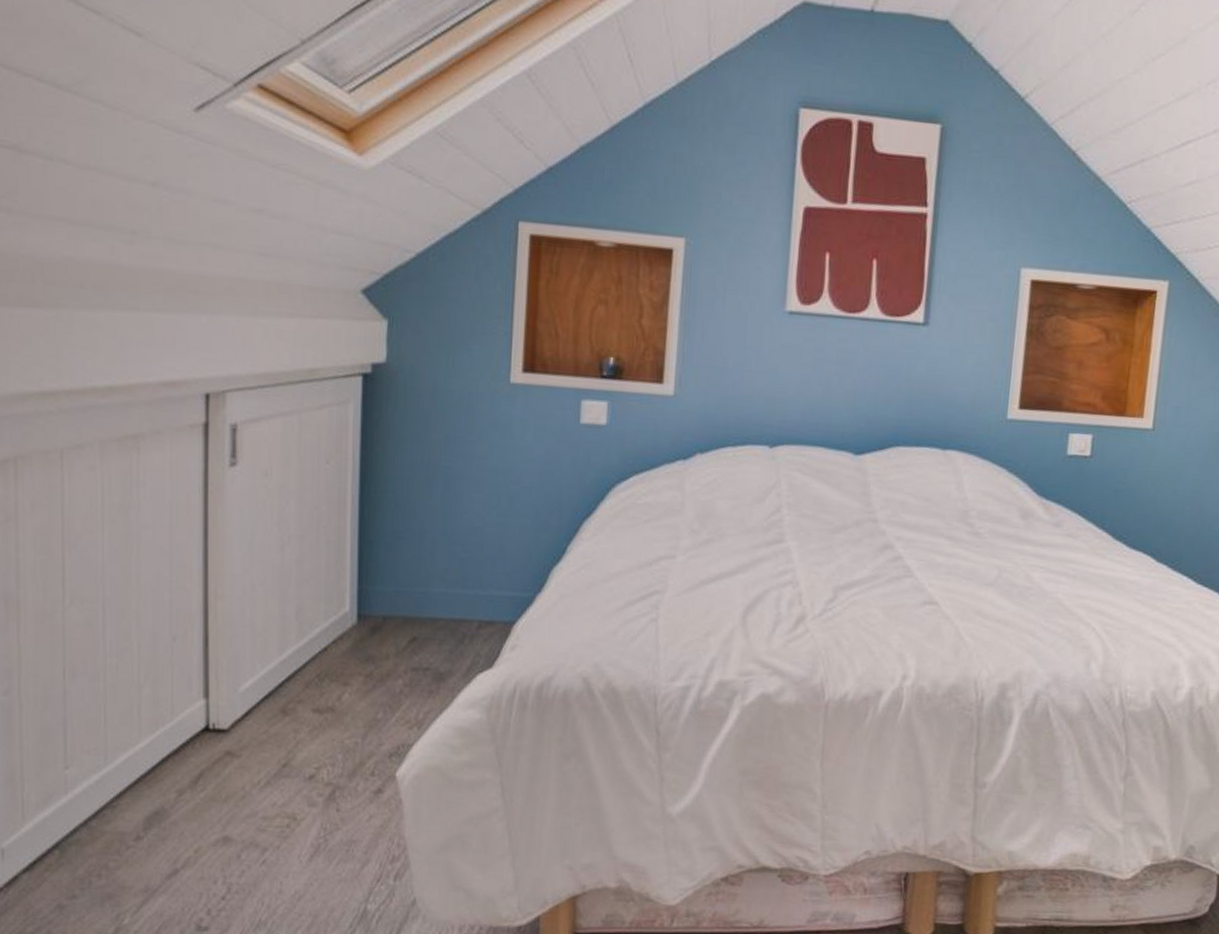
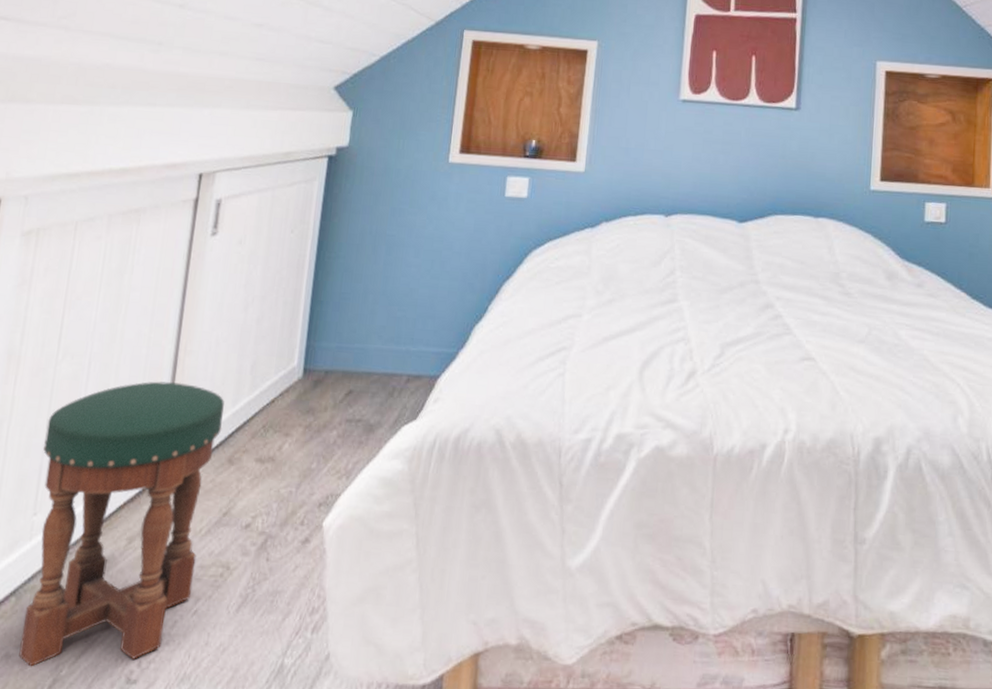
stool: none [63,628,270,917] -> present [19,381,225,667]

